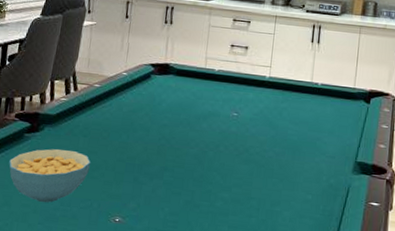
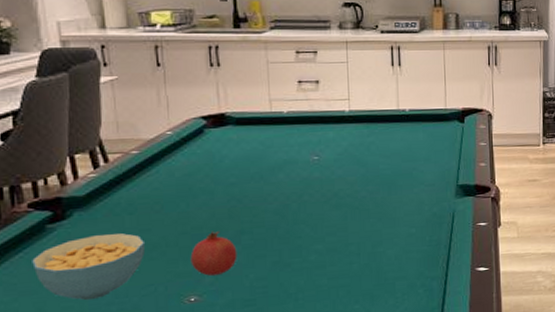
fruit: none [121,163,159,203] -> present [190,231,237,276]

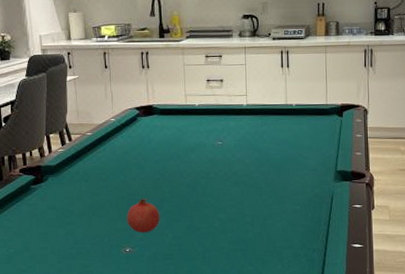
cereal bowl: present [32,233,146,301] -> none [22,195,96,244]

